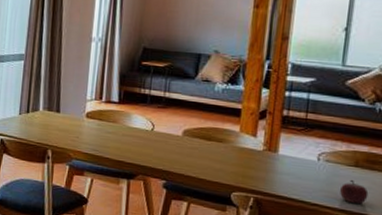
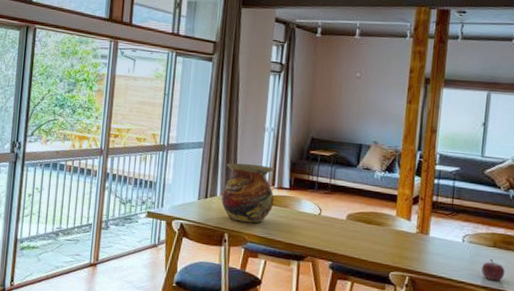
vase: none [44,75,103,139] -> present [221,163,275,223]

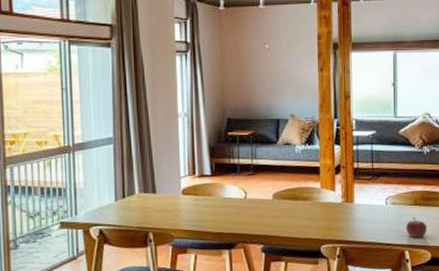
vase: present [221,163,275,223] -> none [140,154,196,218]

